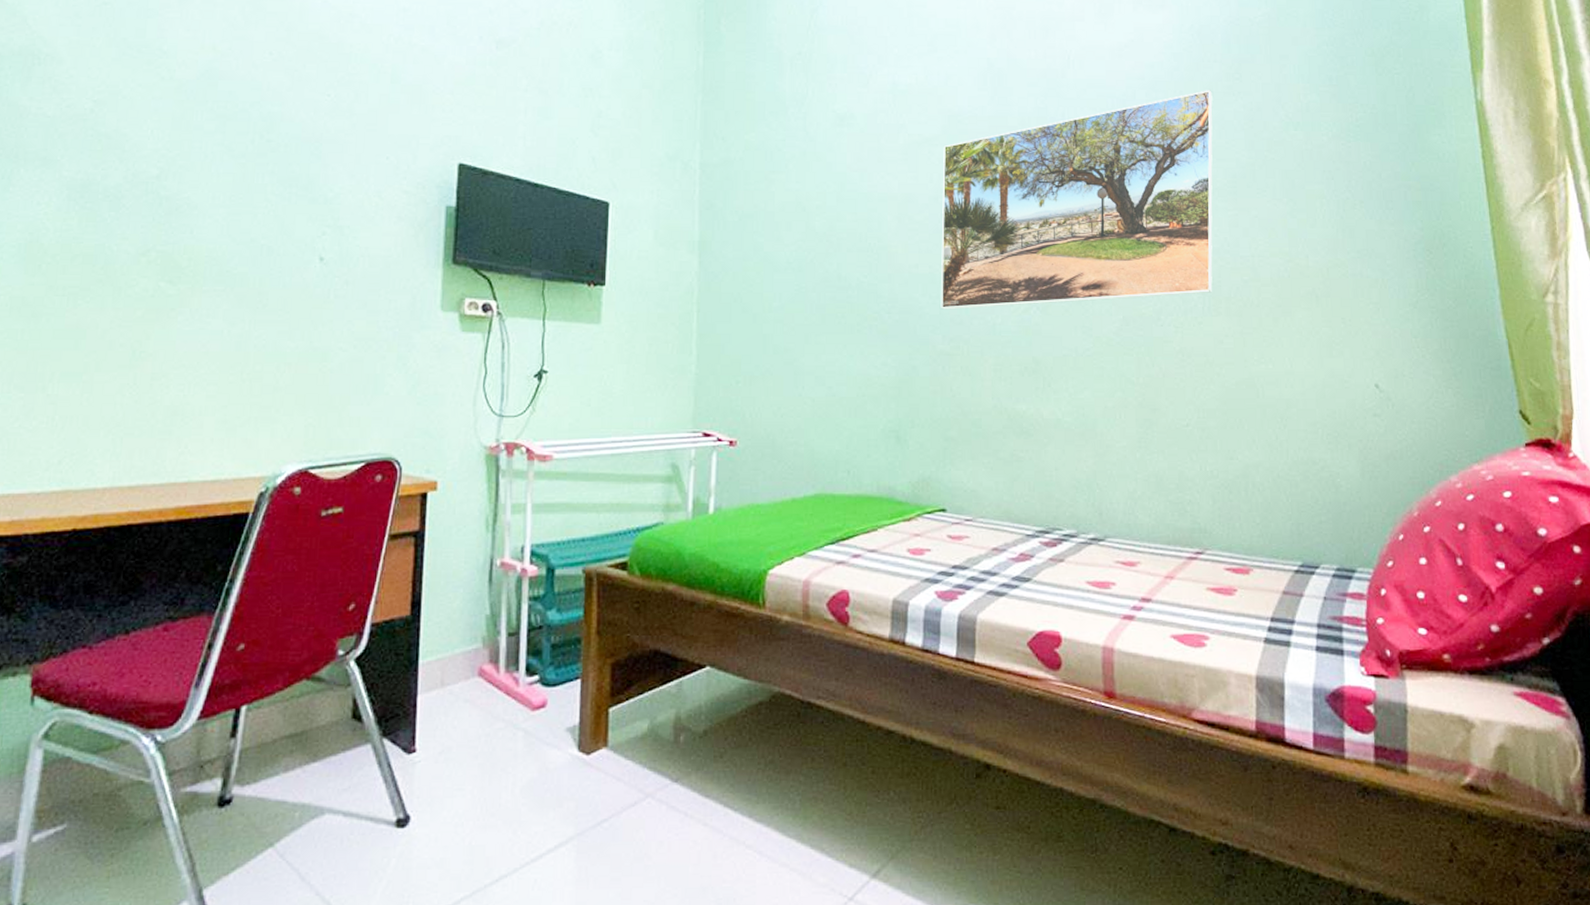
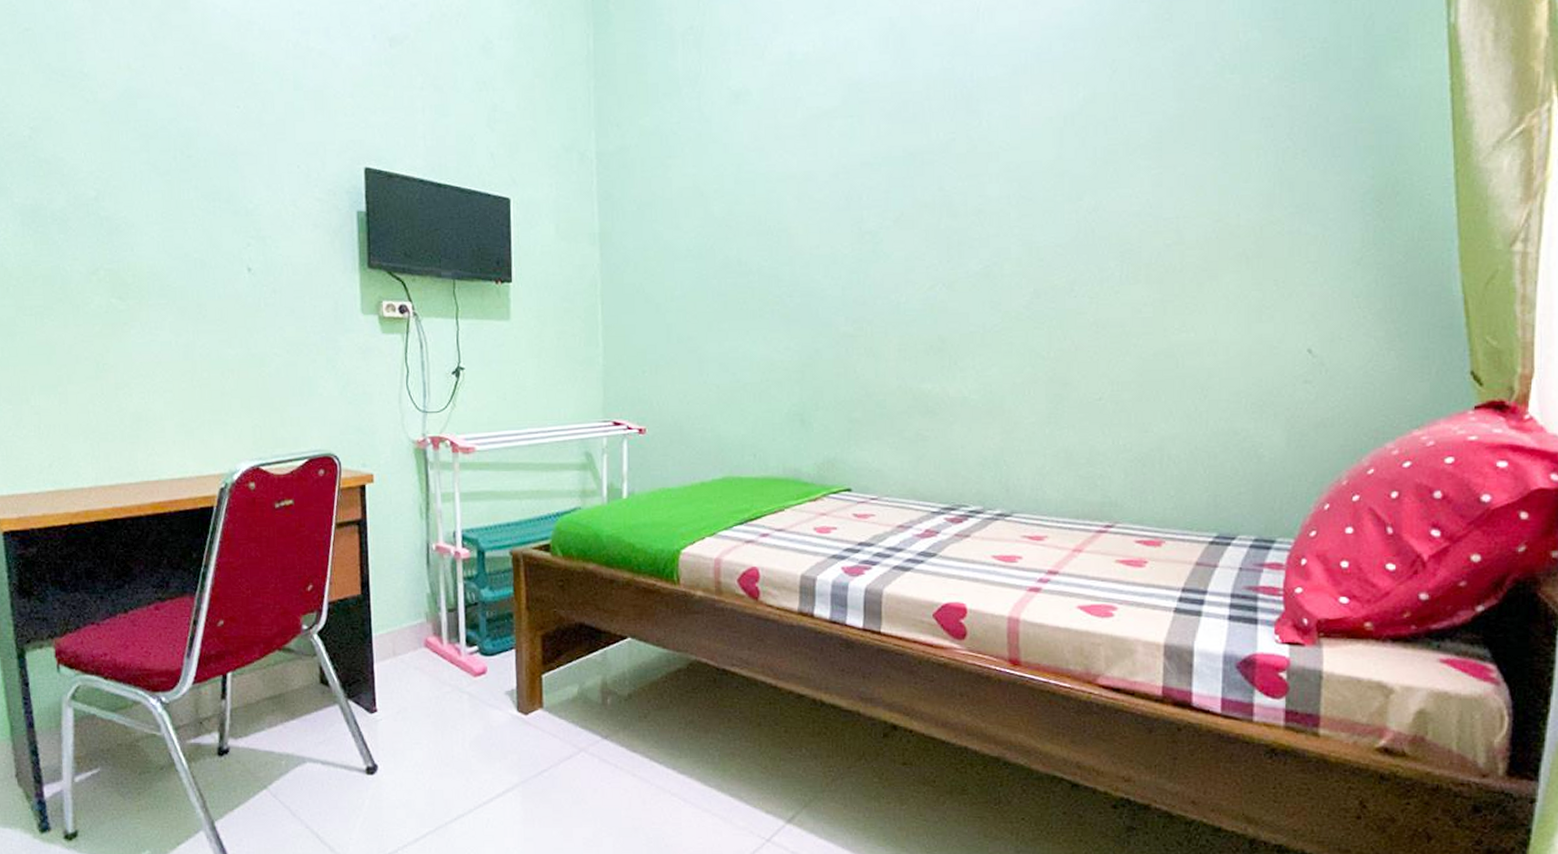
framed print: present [940,90,1213,310] -> none [843,35,1138,290]

